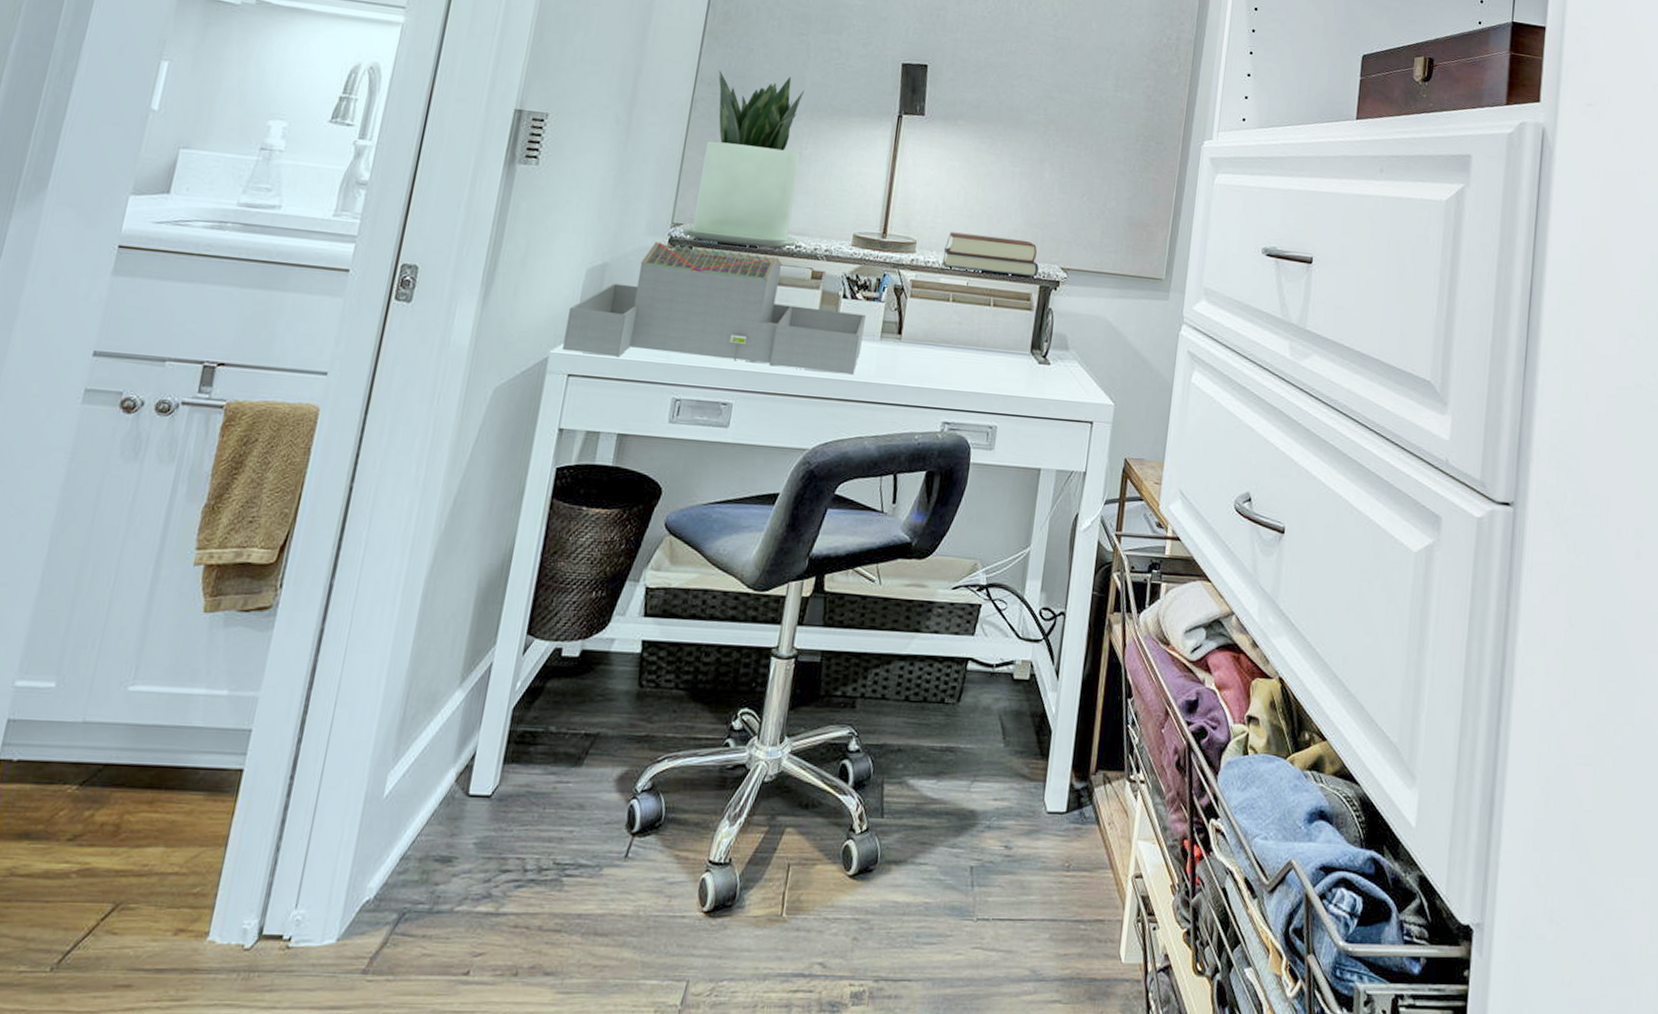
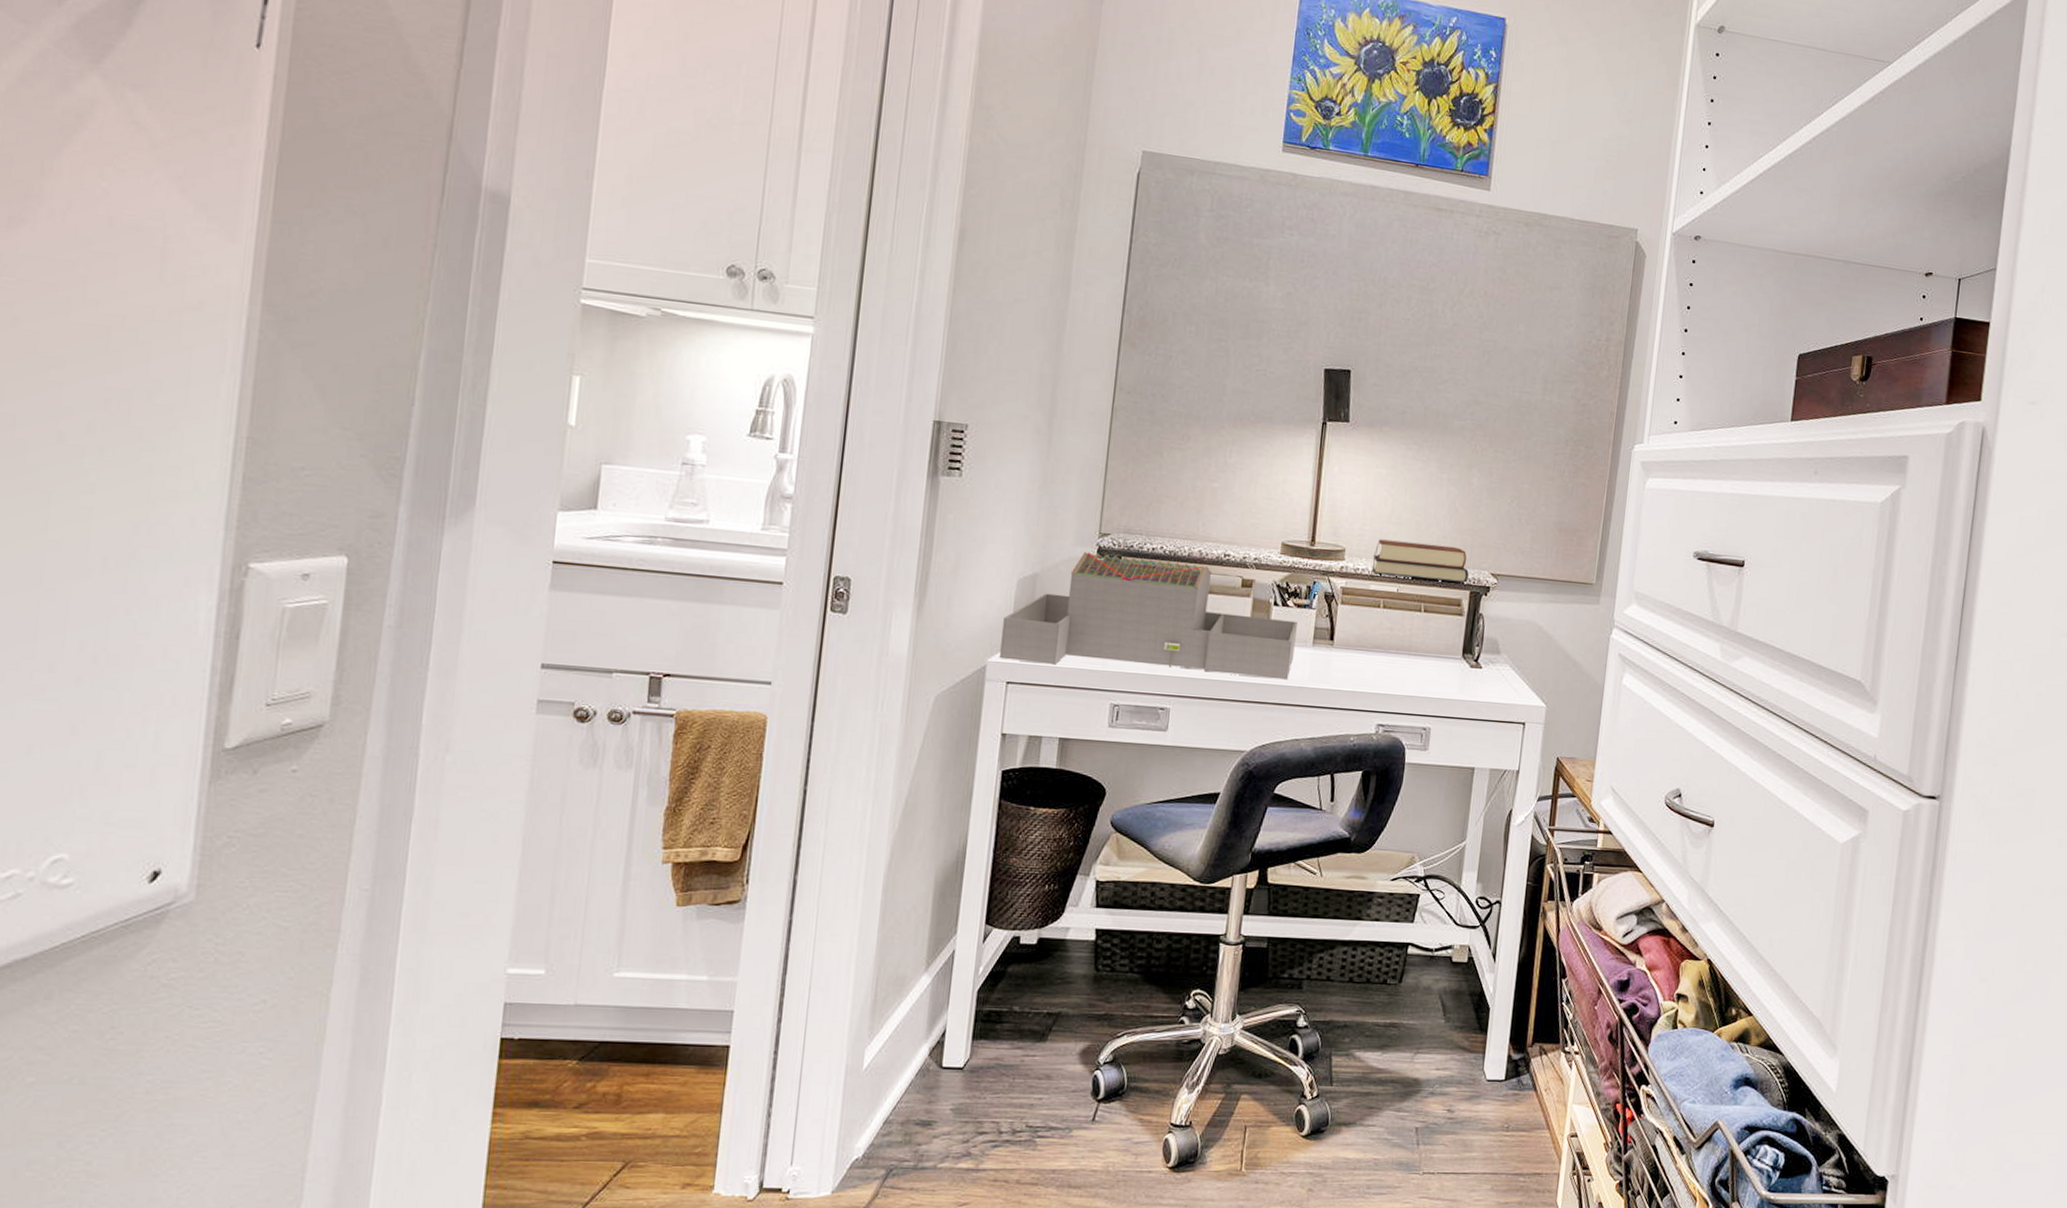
planter: present [680,70,805,249] -> none [1108,379,1227,558]

